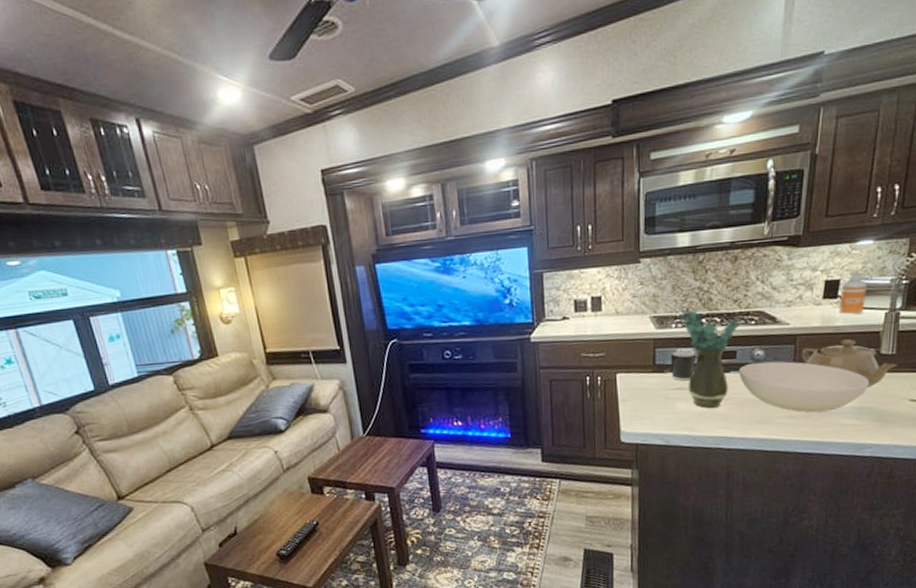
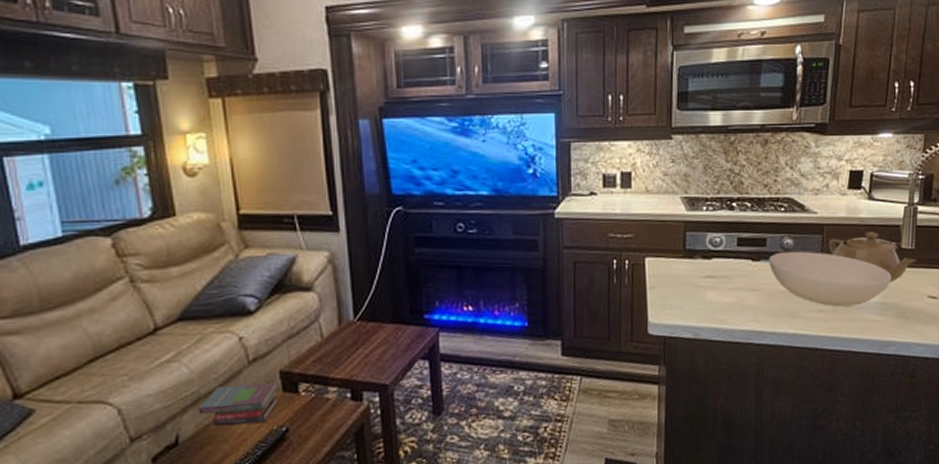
books: none [249,486,309,520] -> present [198,383,278,426]
mug: present [670,350,698,381] -> none [701,235,729,269]
vase: present [680,307,740,408] -> none [711,190,770,299]
soap dispenser: present [839,270,867,316] -> none [862,162,887,207]

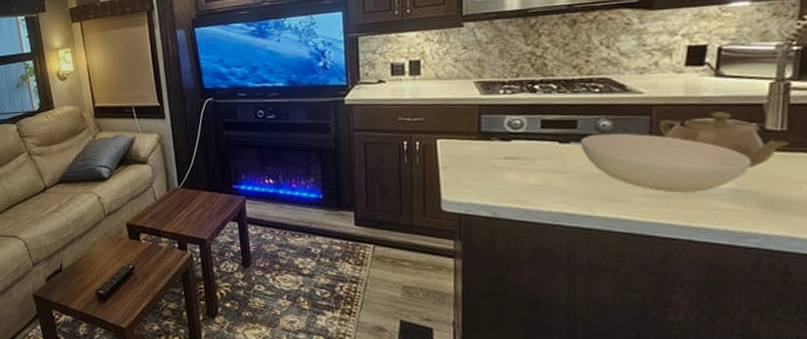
books: present [198,383,278,426] -> none [73,232,126,261]

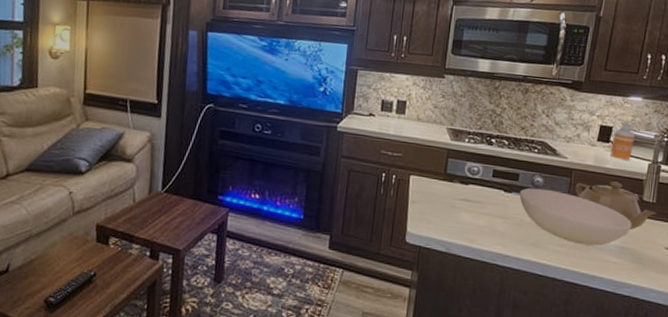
soap dispenser: none [706,34,743,85] -> present [610,121,635,161]

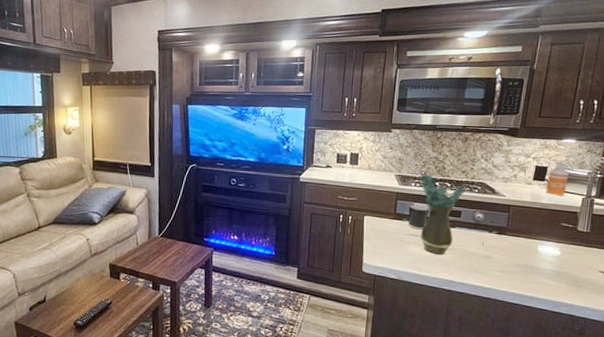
mug: none [460,164,485,194] -> present [408,204,431,230]
vase: none [472,125,525,224] -> present [419,171,466,255]
bowl: present [519,187,632,246] -> none [462,223,567,271]
teapot: present [575,181,656,230] -> none [513,215,590,256]

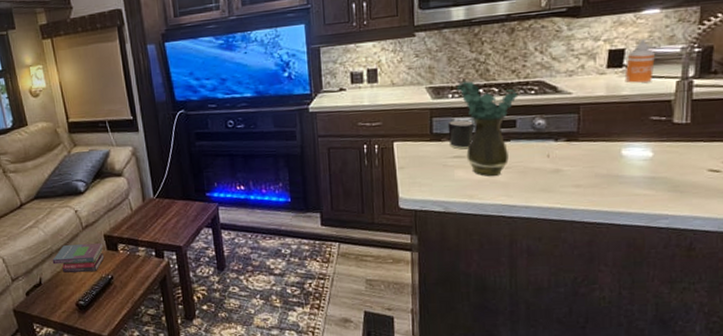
books: none [59,269,108,296] -> present [52,243,105,273]

